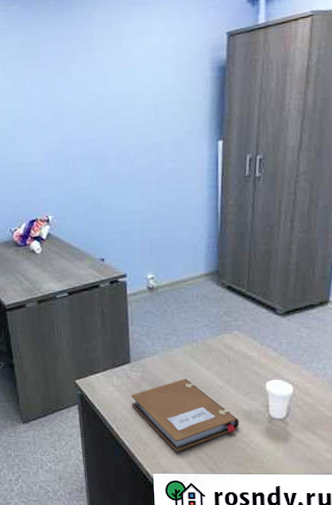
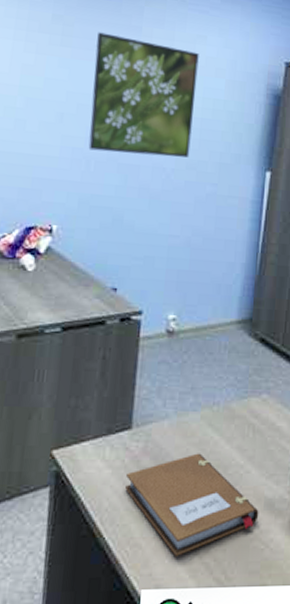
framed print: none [58,44,148,151] -> present [88,32,199,158]

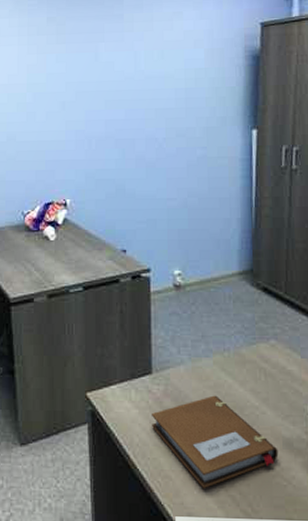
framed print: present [88,32,199,158] -> none [86,25,178,131]

